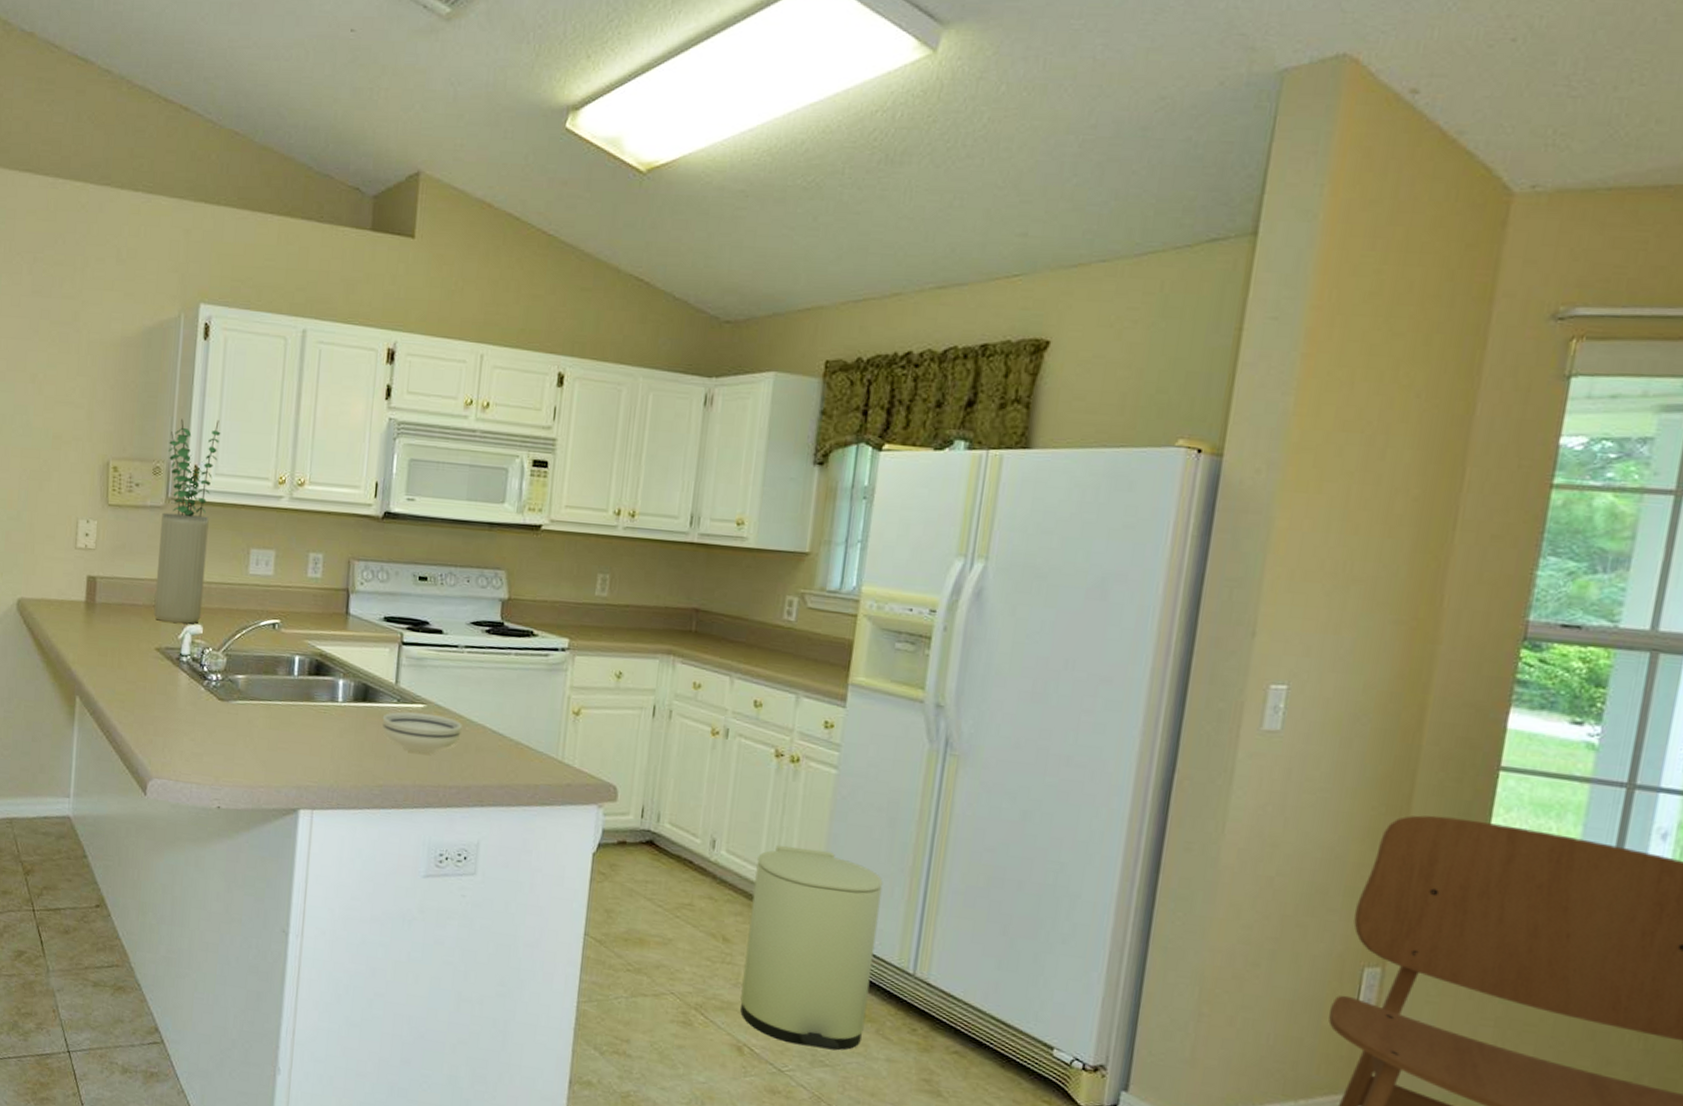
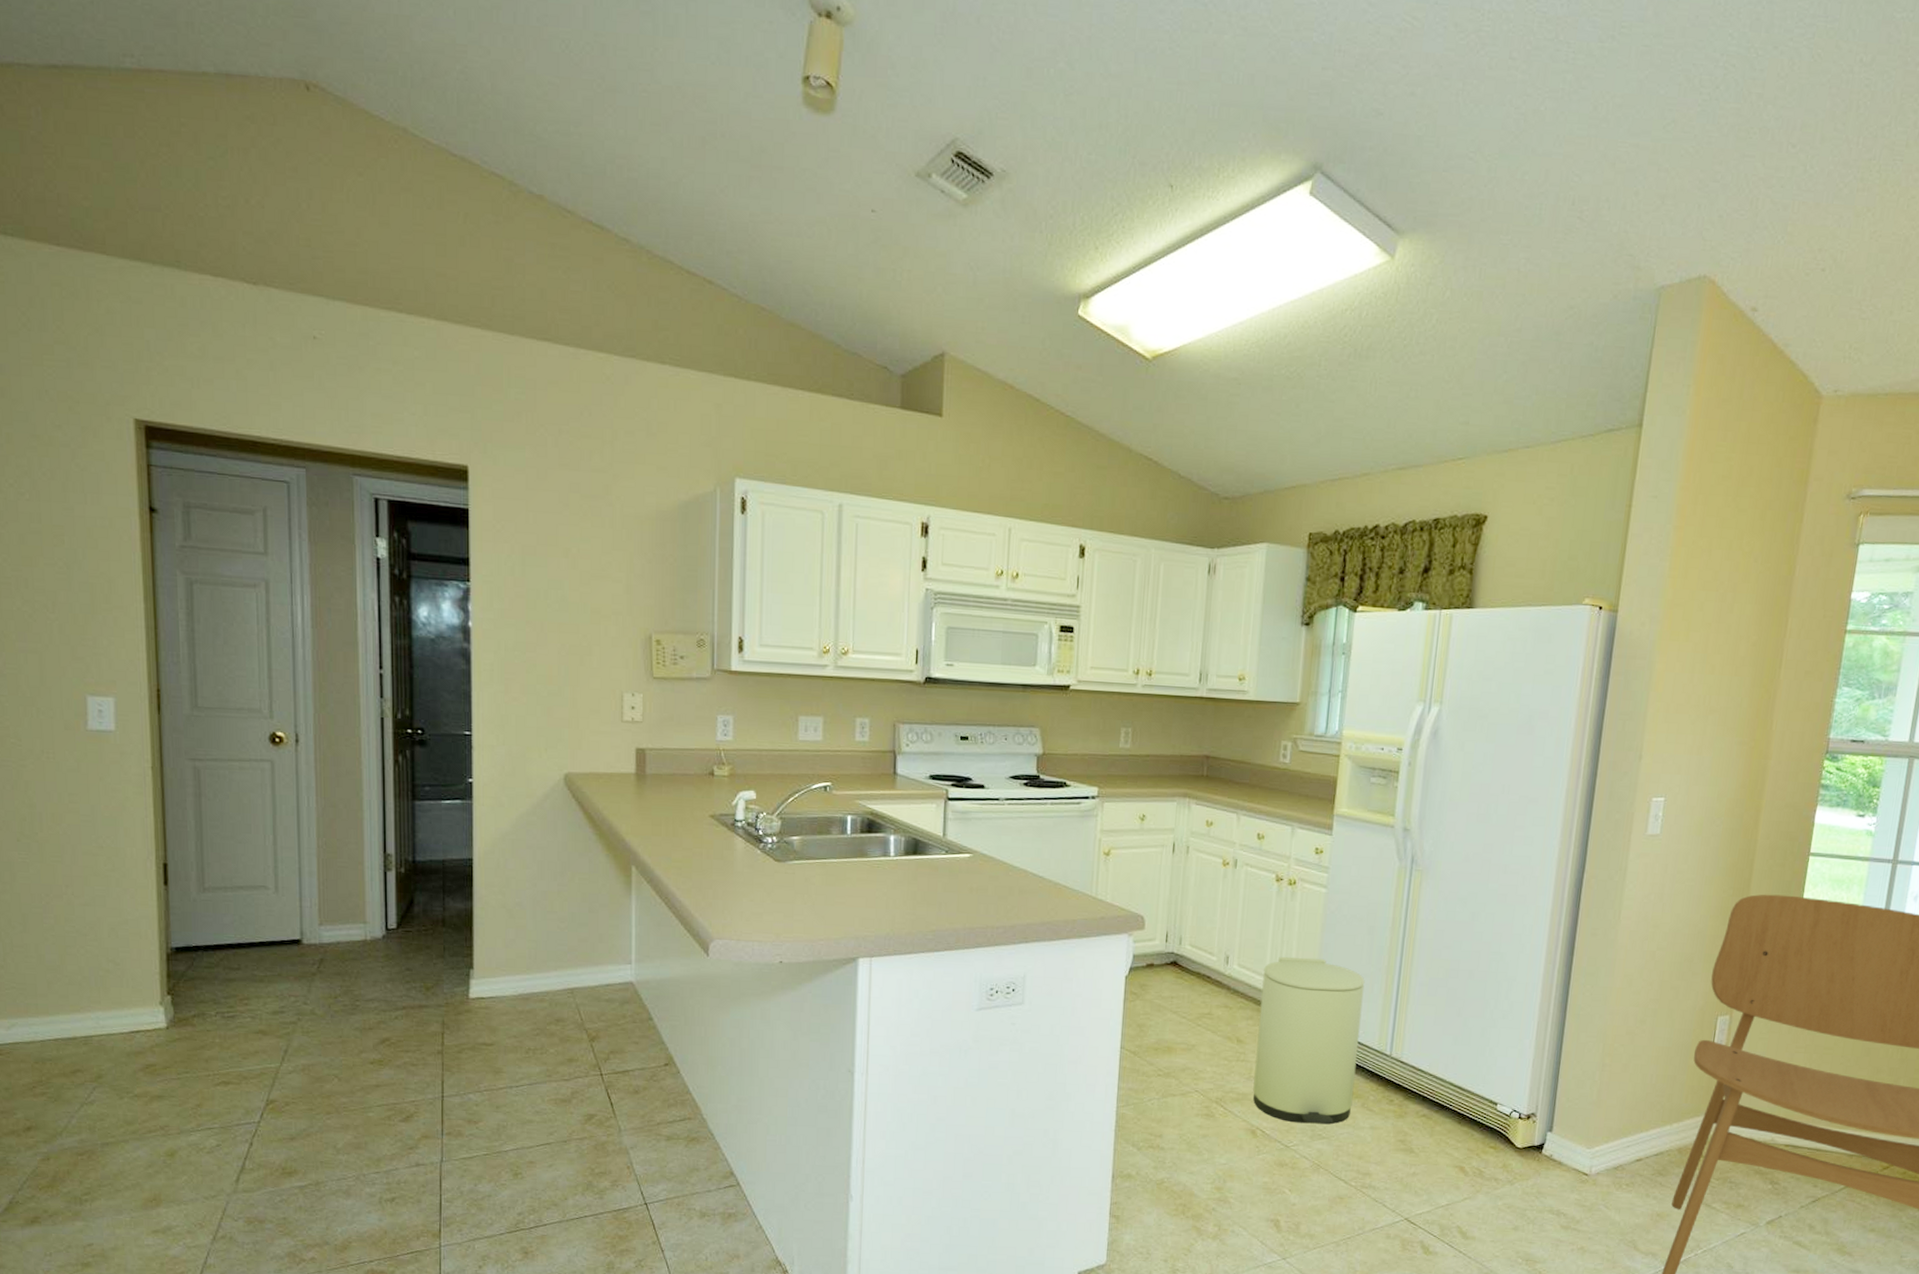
vase: present [153,419,221,624] -> none [706,591,764,791]
bowl: present [382,711,462,754] -> none [932,861,1006,899]

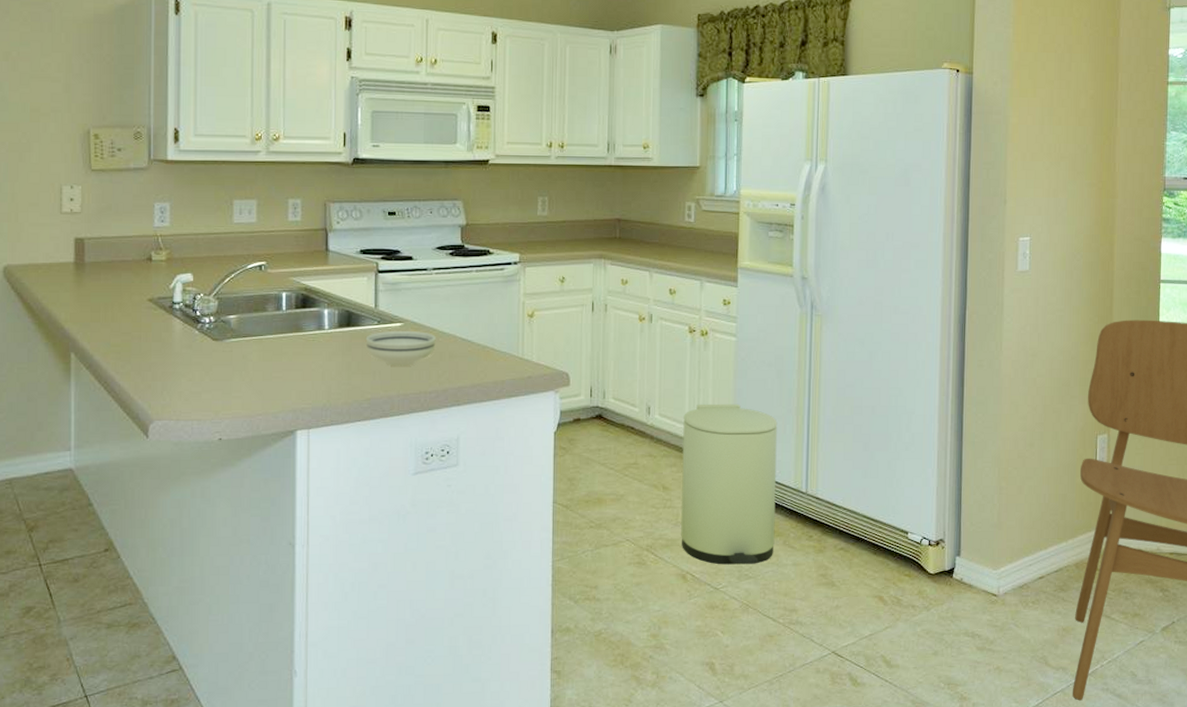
bowl: none [932,861,1006,899] -> present [365,330,436,366]

